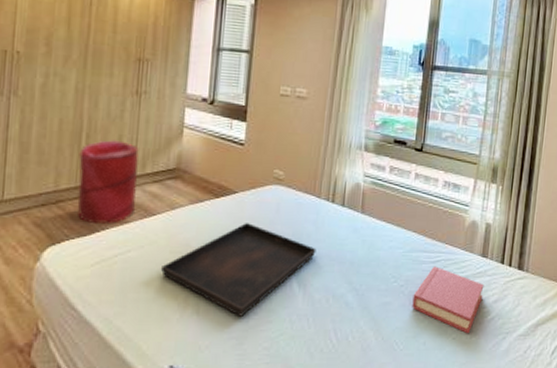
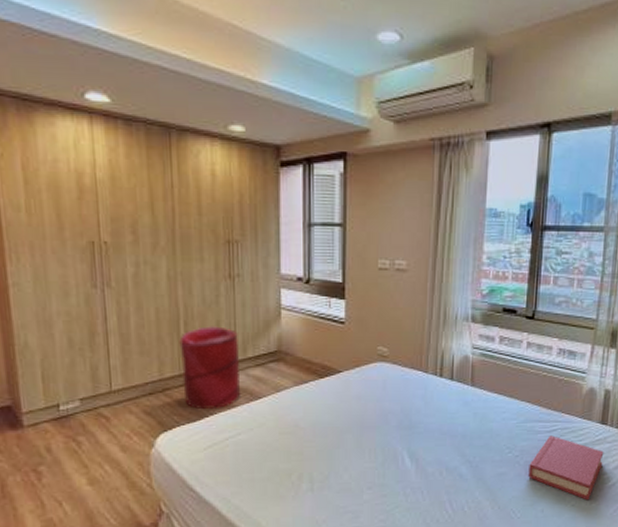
serving tray: present [161,223,316,317] -> none [273,401,427,492]

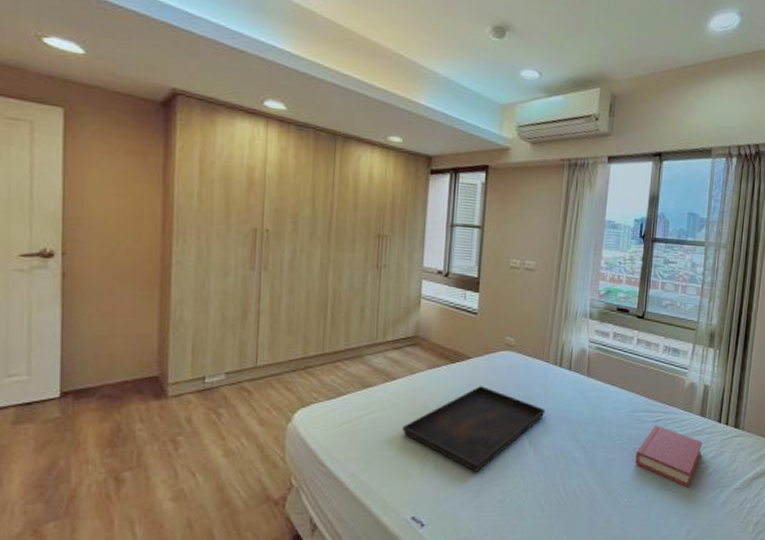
laundry hamper: present [179,326,241,410] -> none [324,310,381,389]
serving tray: none [273,401,427,492] -> present [403,386,546,472]

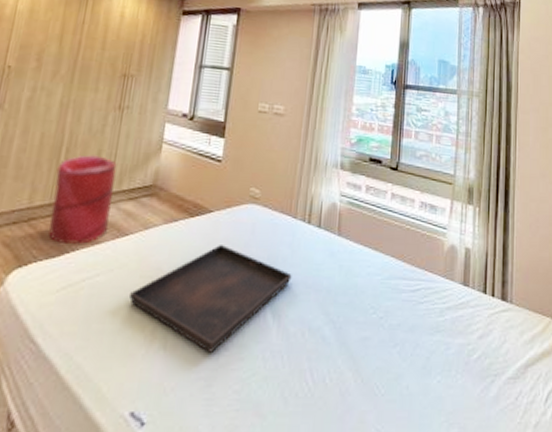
laundry hamper: none [324,310,381,389] -> present [48,155,117,245]
hardback book: present [635,425,703,488] -> none [393,295,468,376]

